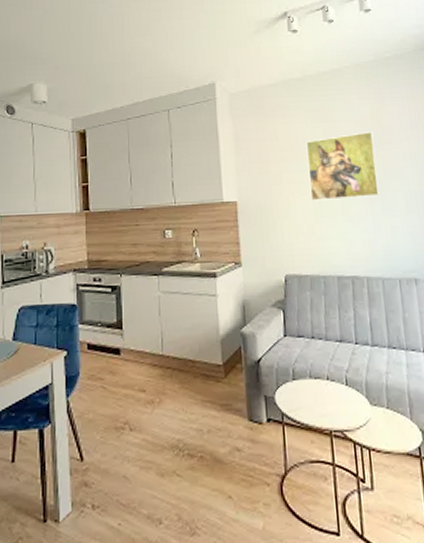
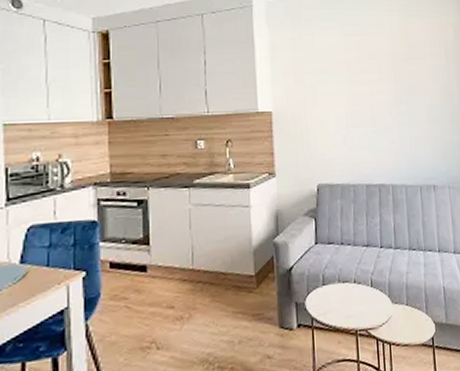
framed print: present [305,132,379,201] -> none [340,47,405,112]

